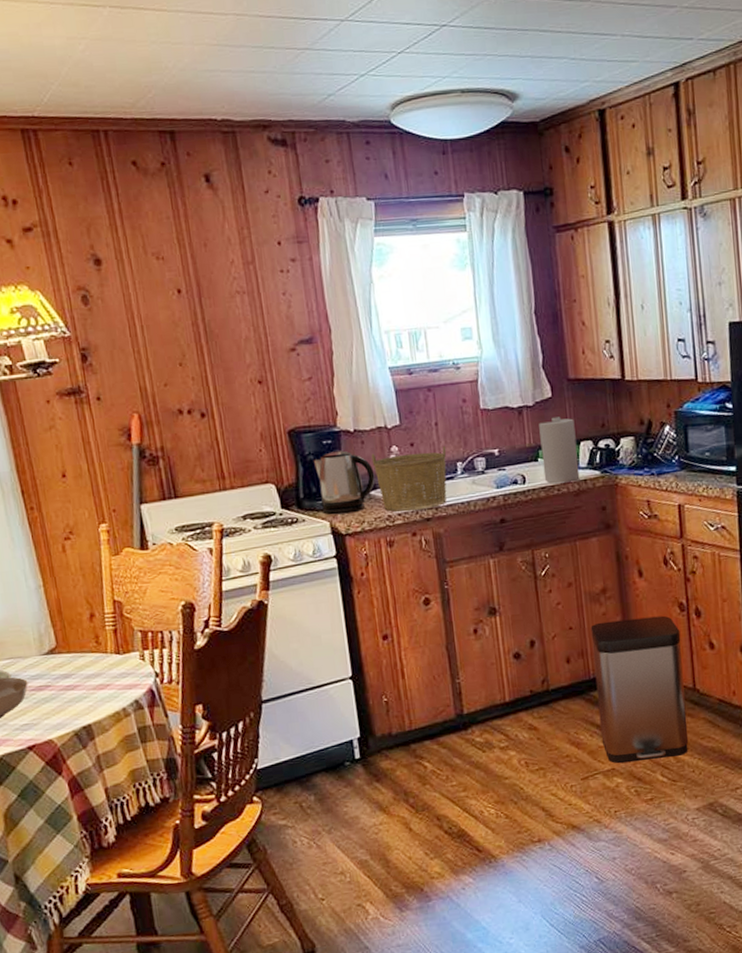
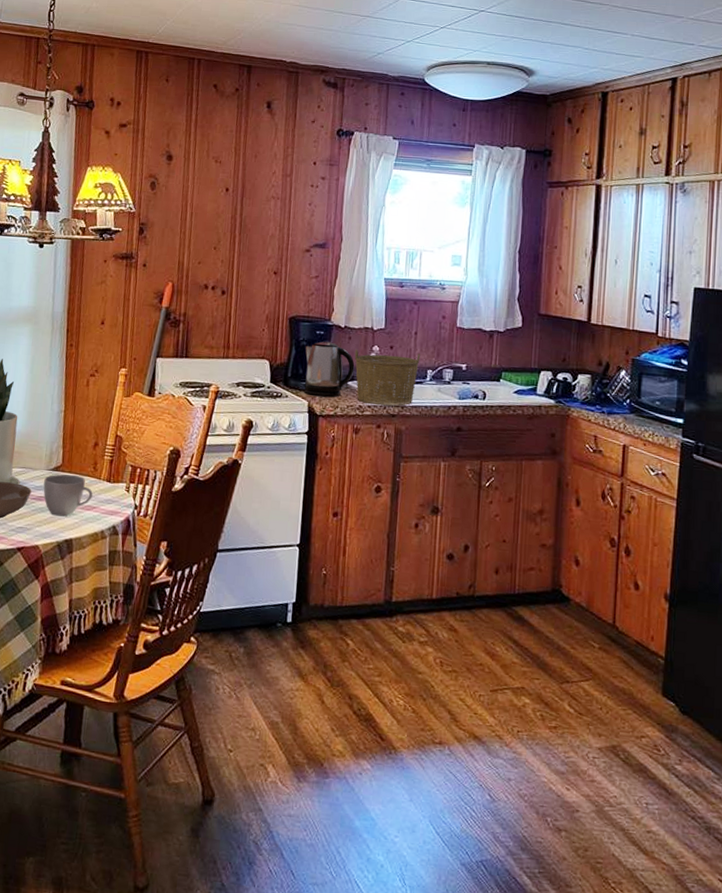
cup: none [39,654,103,703] -> present [43,474,93,516]
paper towel holder: present [539,416,580,484] -> none [503,345,539,406]
pedal bin: present [590,615,689,763] -> none [516,541,608,690]

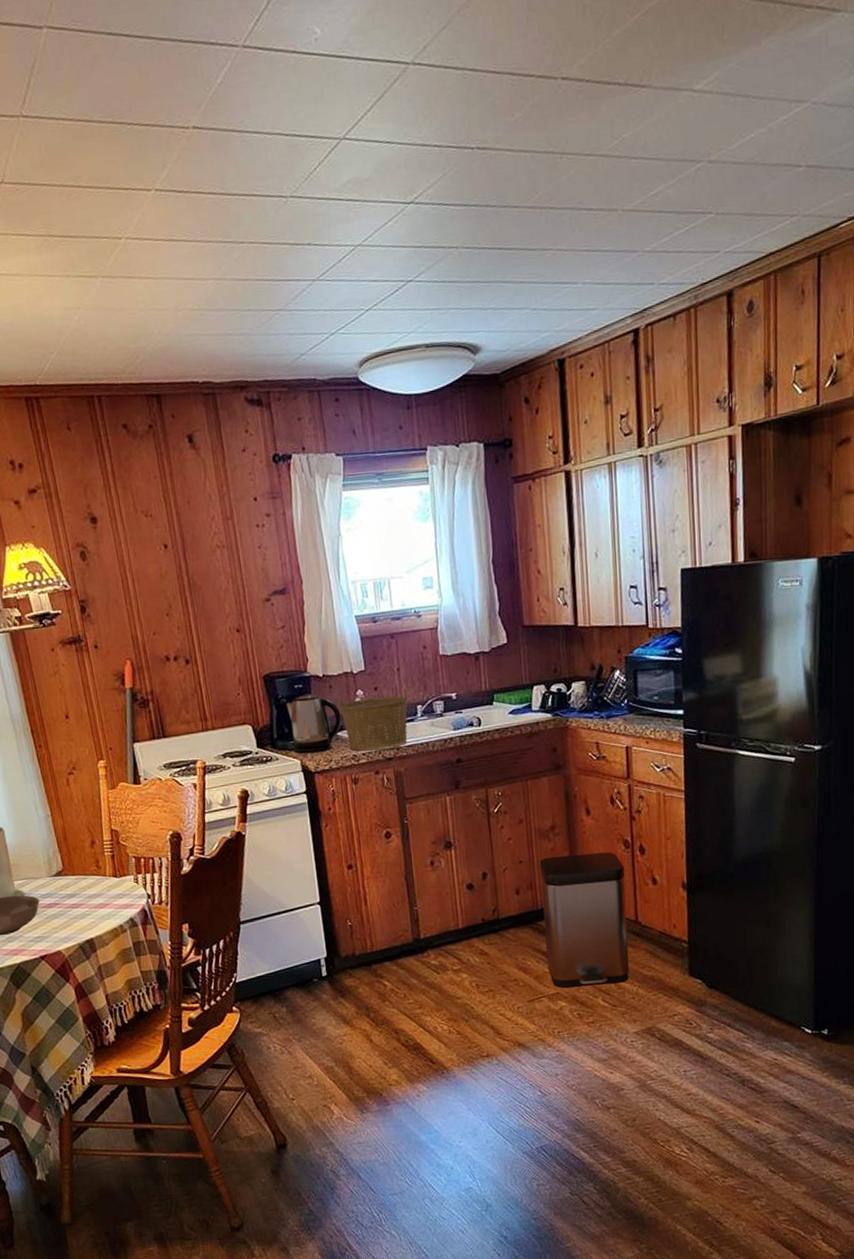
cup: present [43,474,93,516] -> none [49,876,103,919]
pedal bin: none [516,541,608,690] -> present [539,852,630,988]

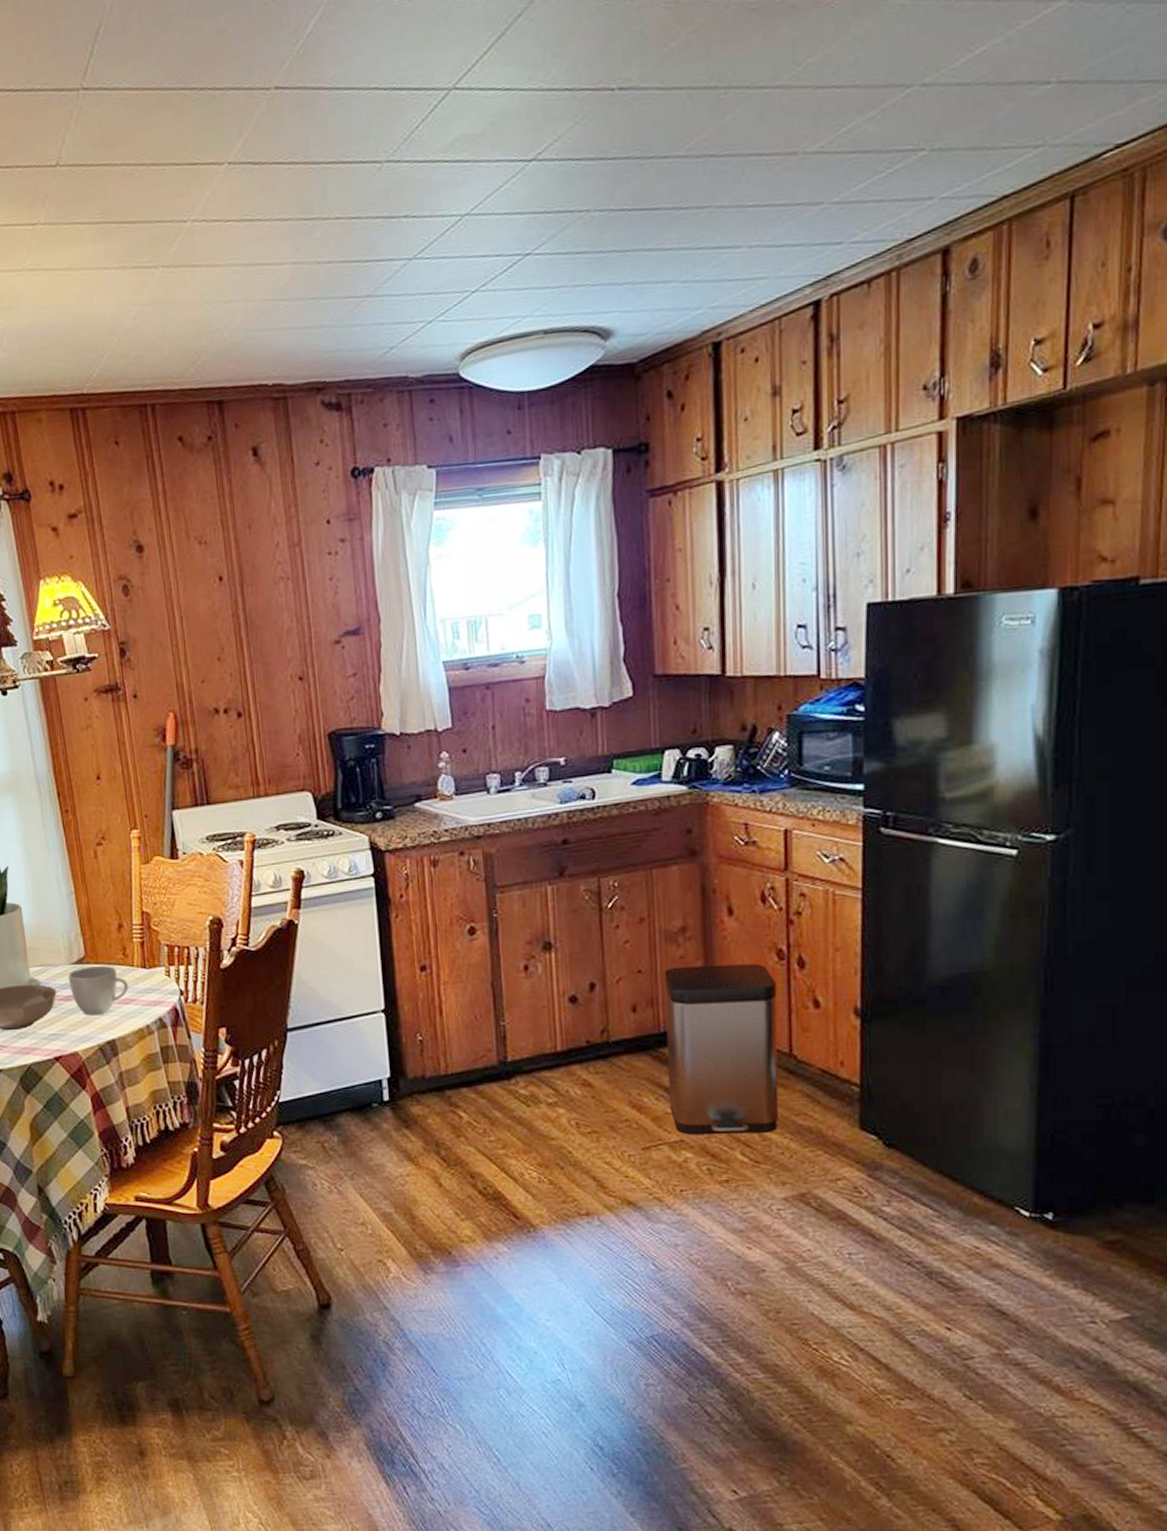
cup: none [49,876,103,919] -> present [68,966,129,1016]
kettle: present [285,694,342,754] -> none [353,756,421,829]
basket: present [338,690,408,752] -> none [418,753,504,828]

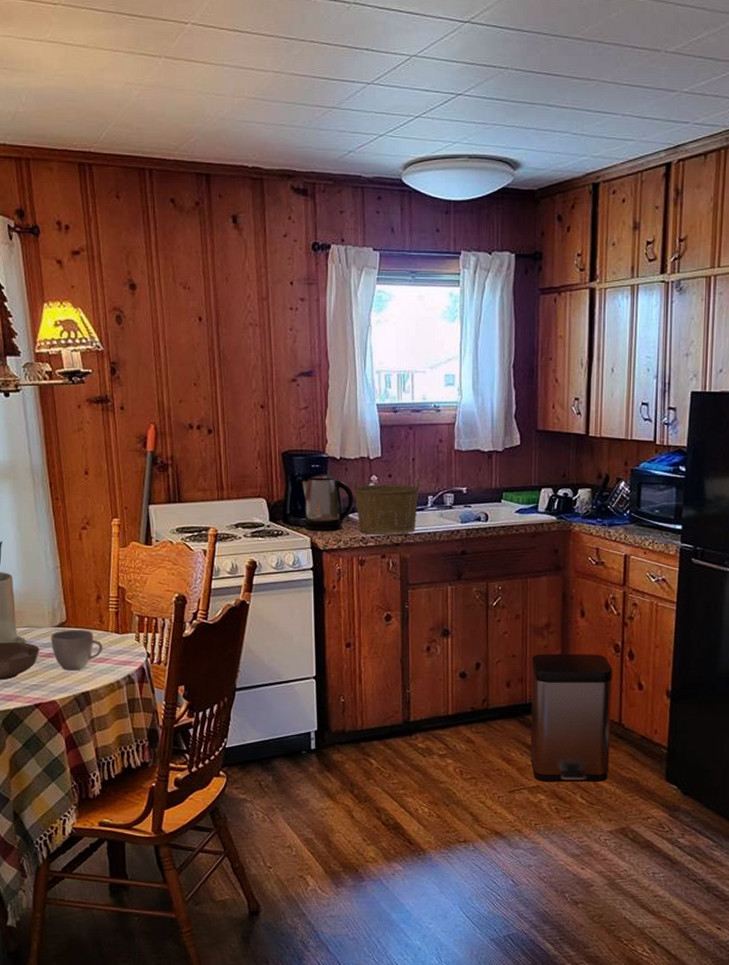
kettle: none [353,756,421,829] -> present [301,475,354,532]
basket: none [418,753,504,828] -> present [353,480,420,536]

